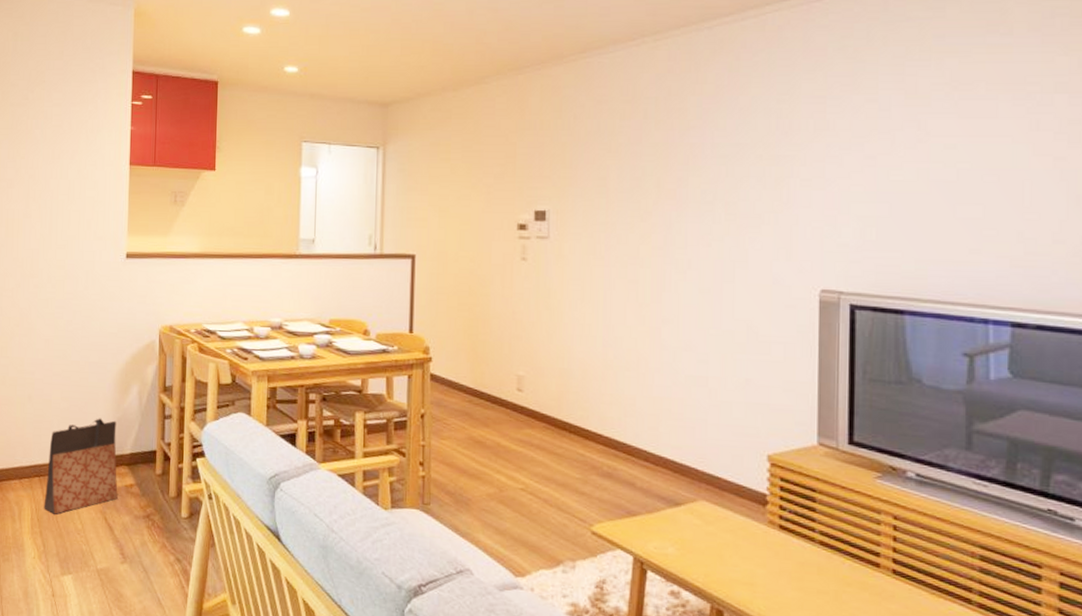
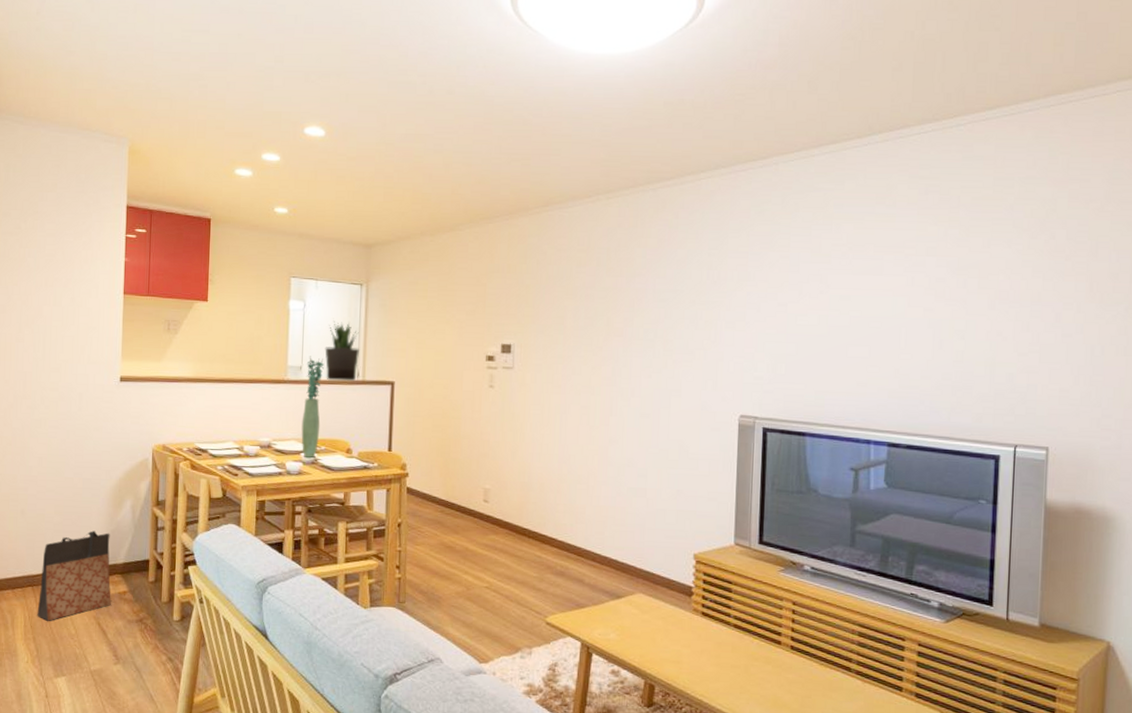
vase: none [314,227,338,340] -> present [301,356,324,458]
planter: none [339,188,376,255] -> present [325,320,359,382]

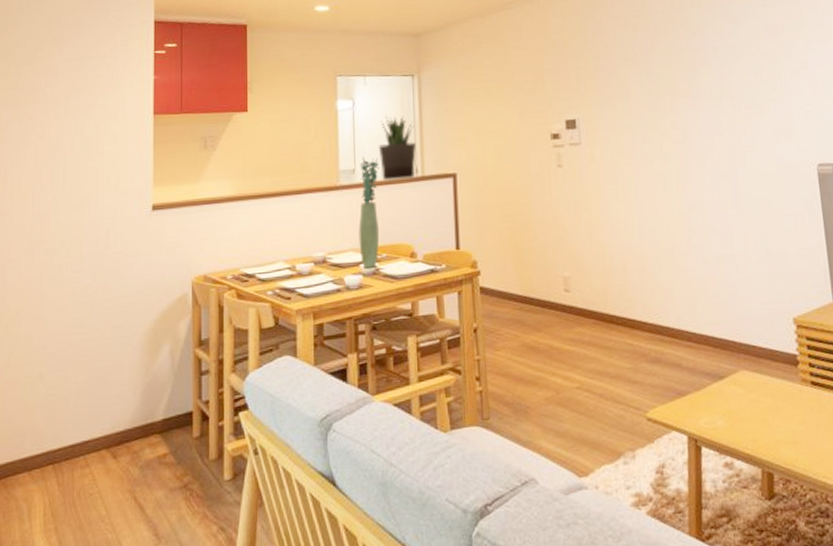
bag: present [37,530,111,621] -> none [59,386,149,504]

